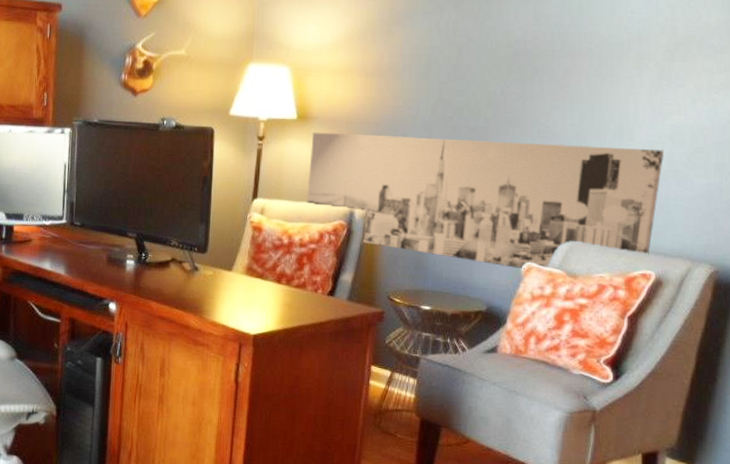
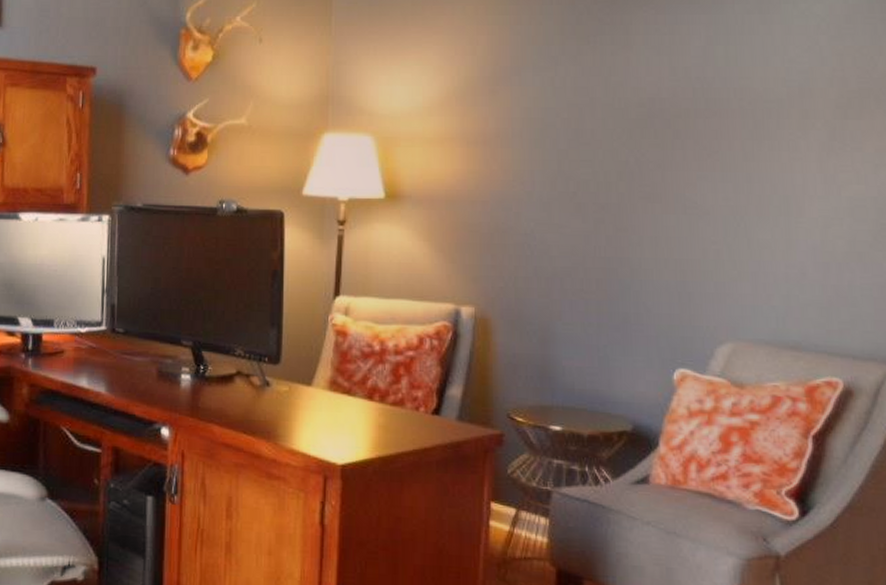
wall art: present [307,132,665,269] -> none [401,214,844,378]

